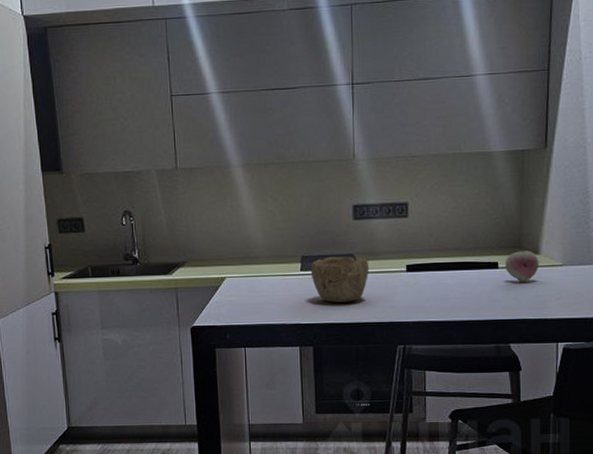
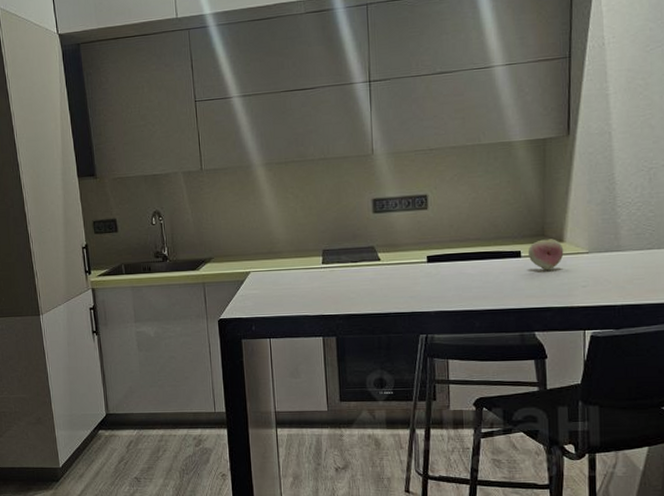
bowl: present [310,256,370,303] -> none [332,249,390,294]

